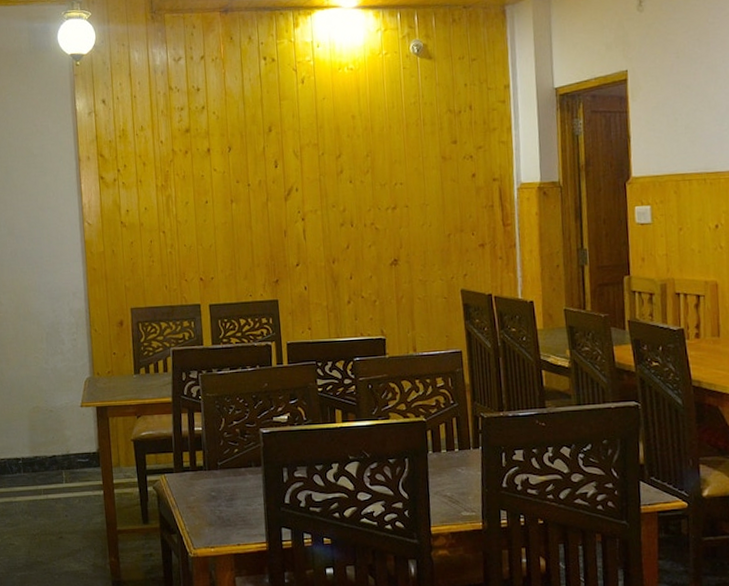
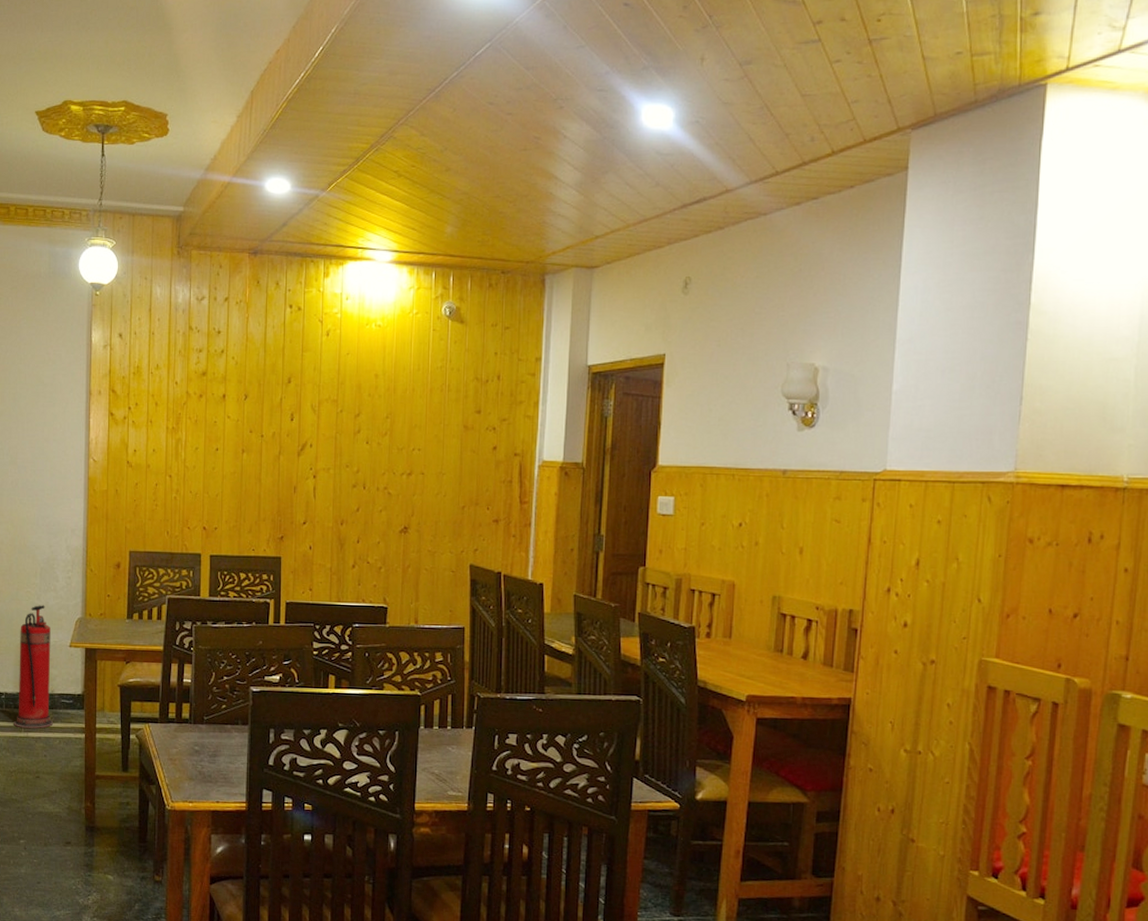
fire extinguisher: none [31,369,71,491] -> present [14,605,53,729]

